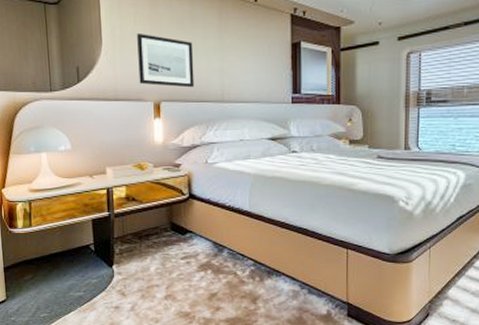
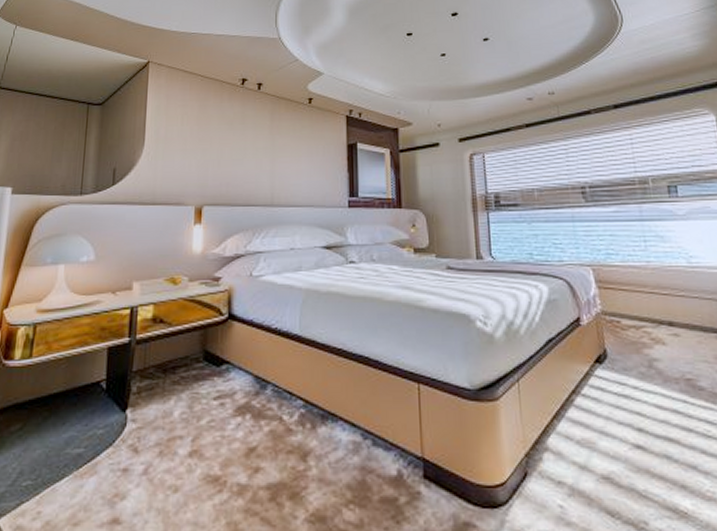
wall art: present [137,32,195,88] -> none [181,133,243,191]

